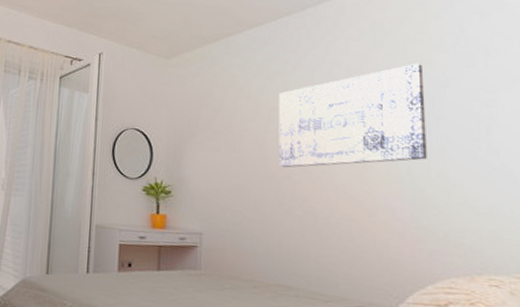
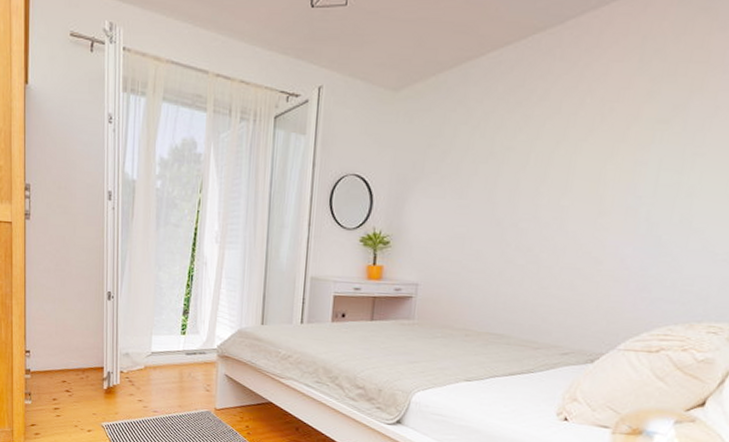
wall art: present [279,63,427,168] -> none [507,88,692,215]

